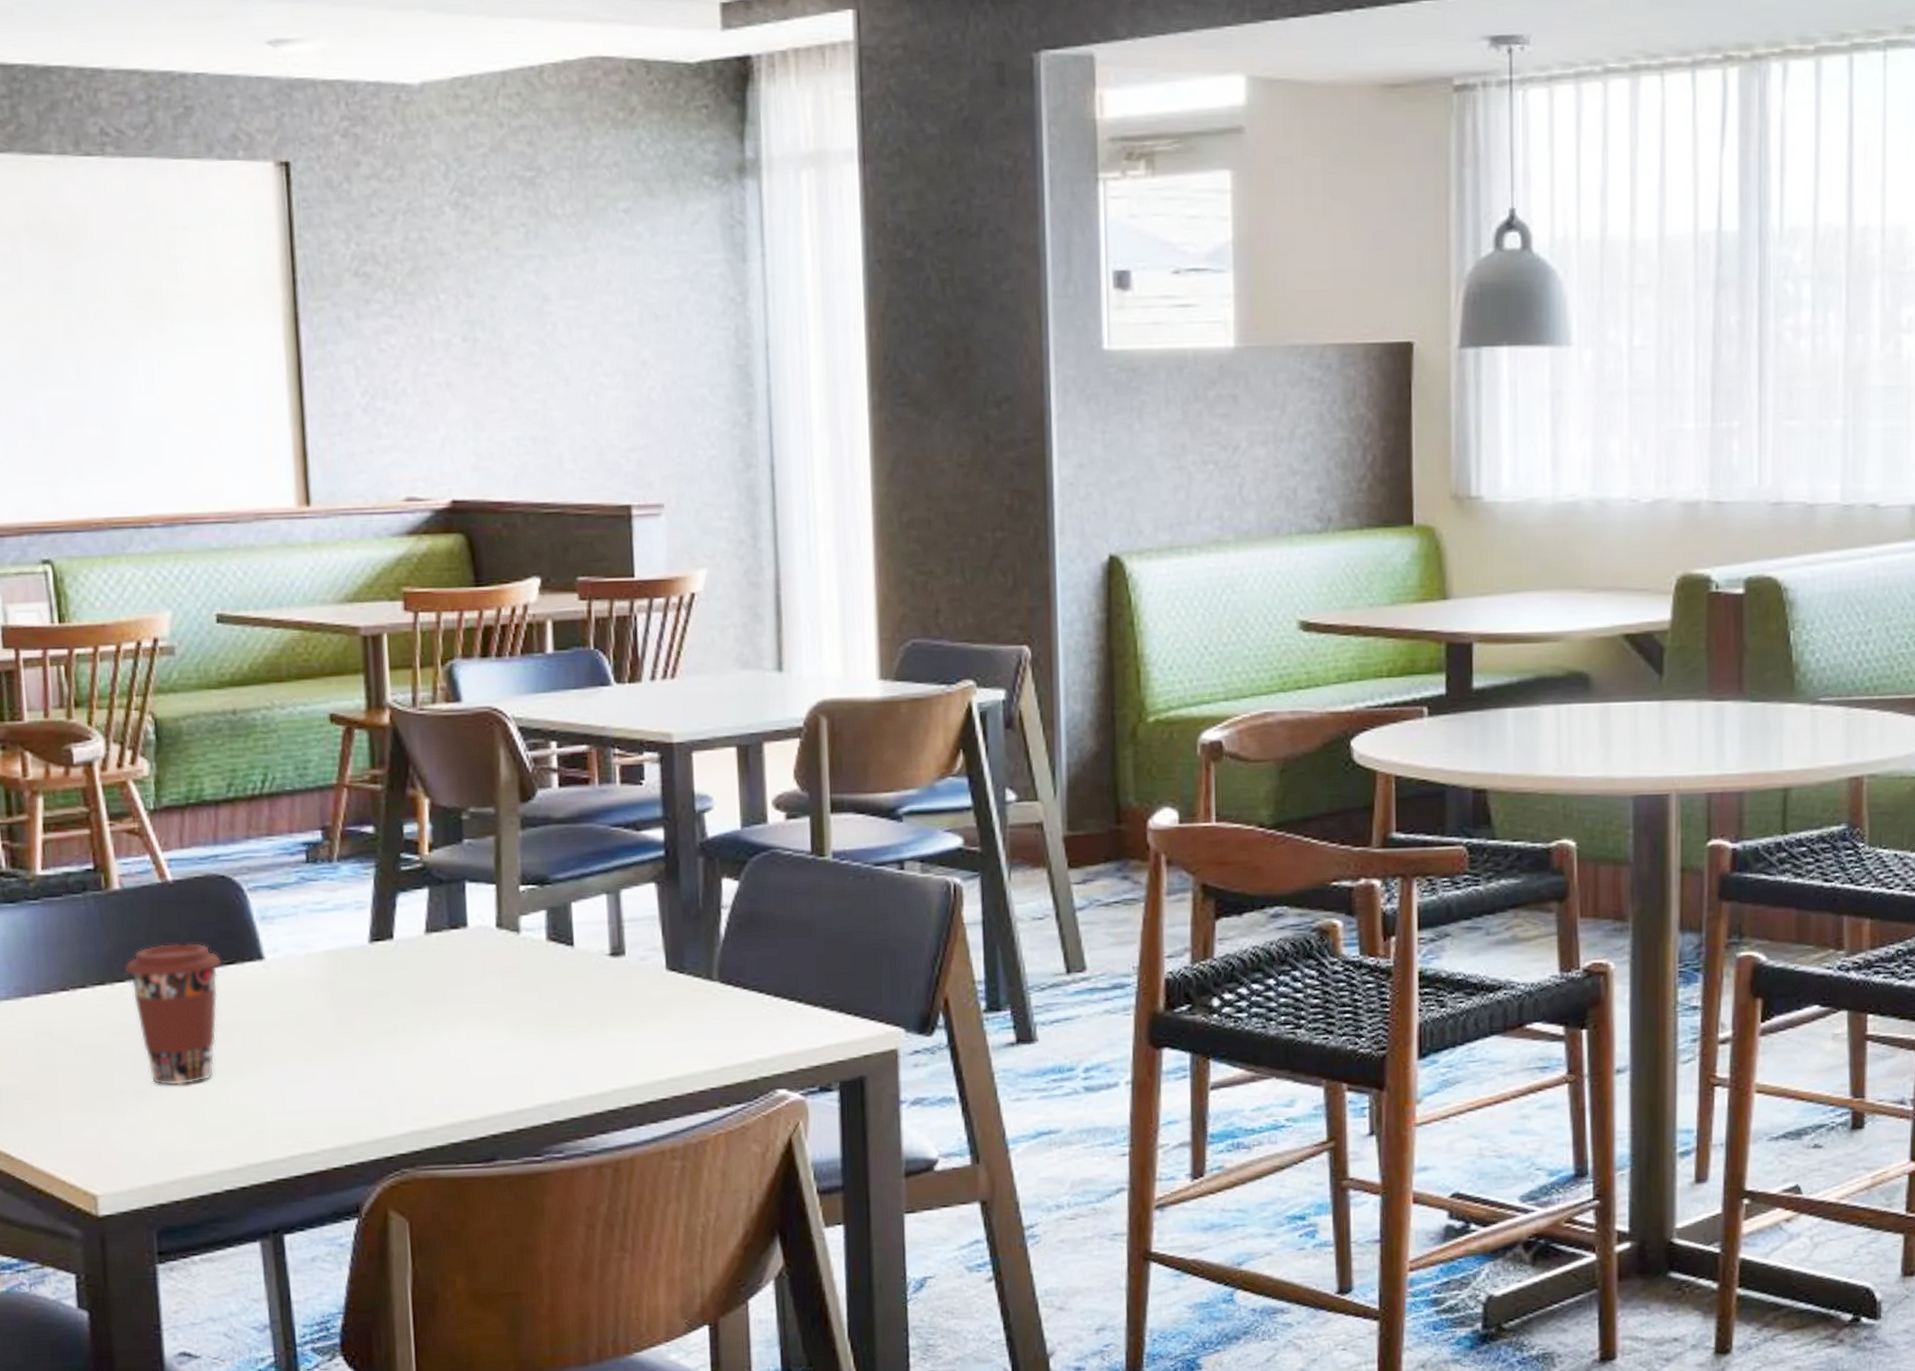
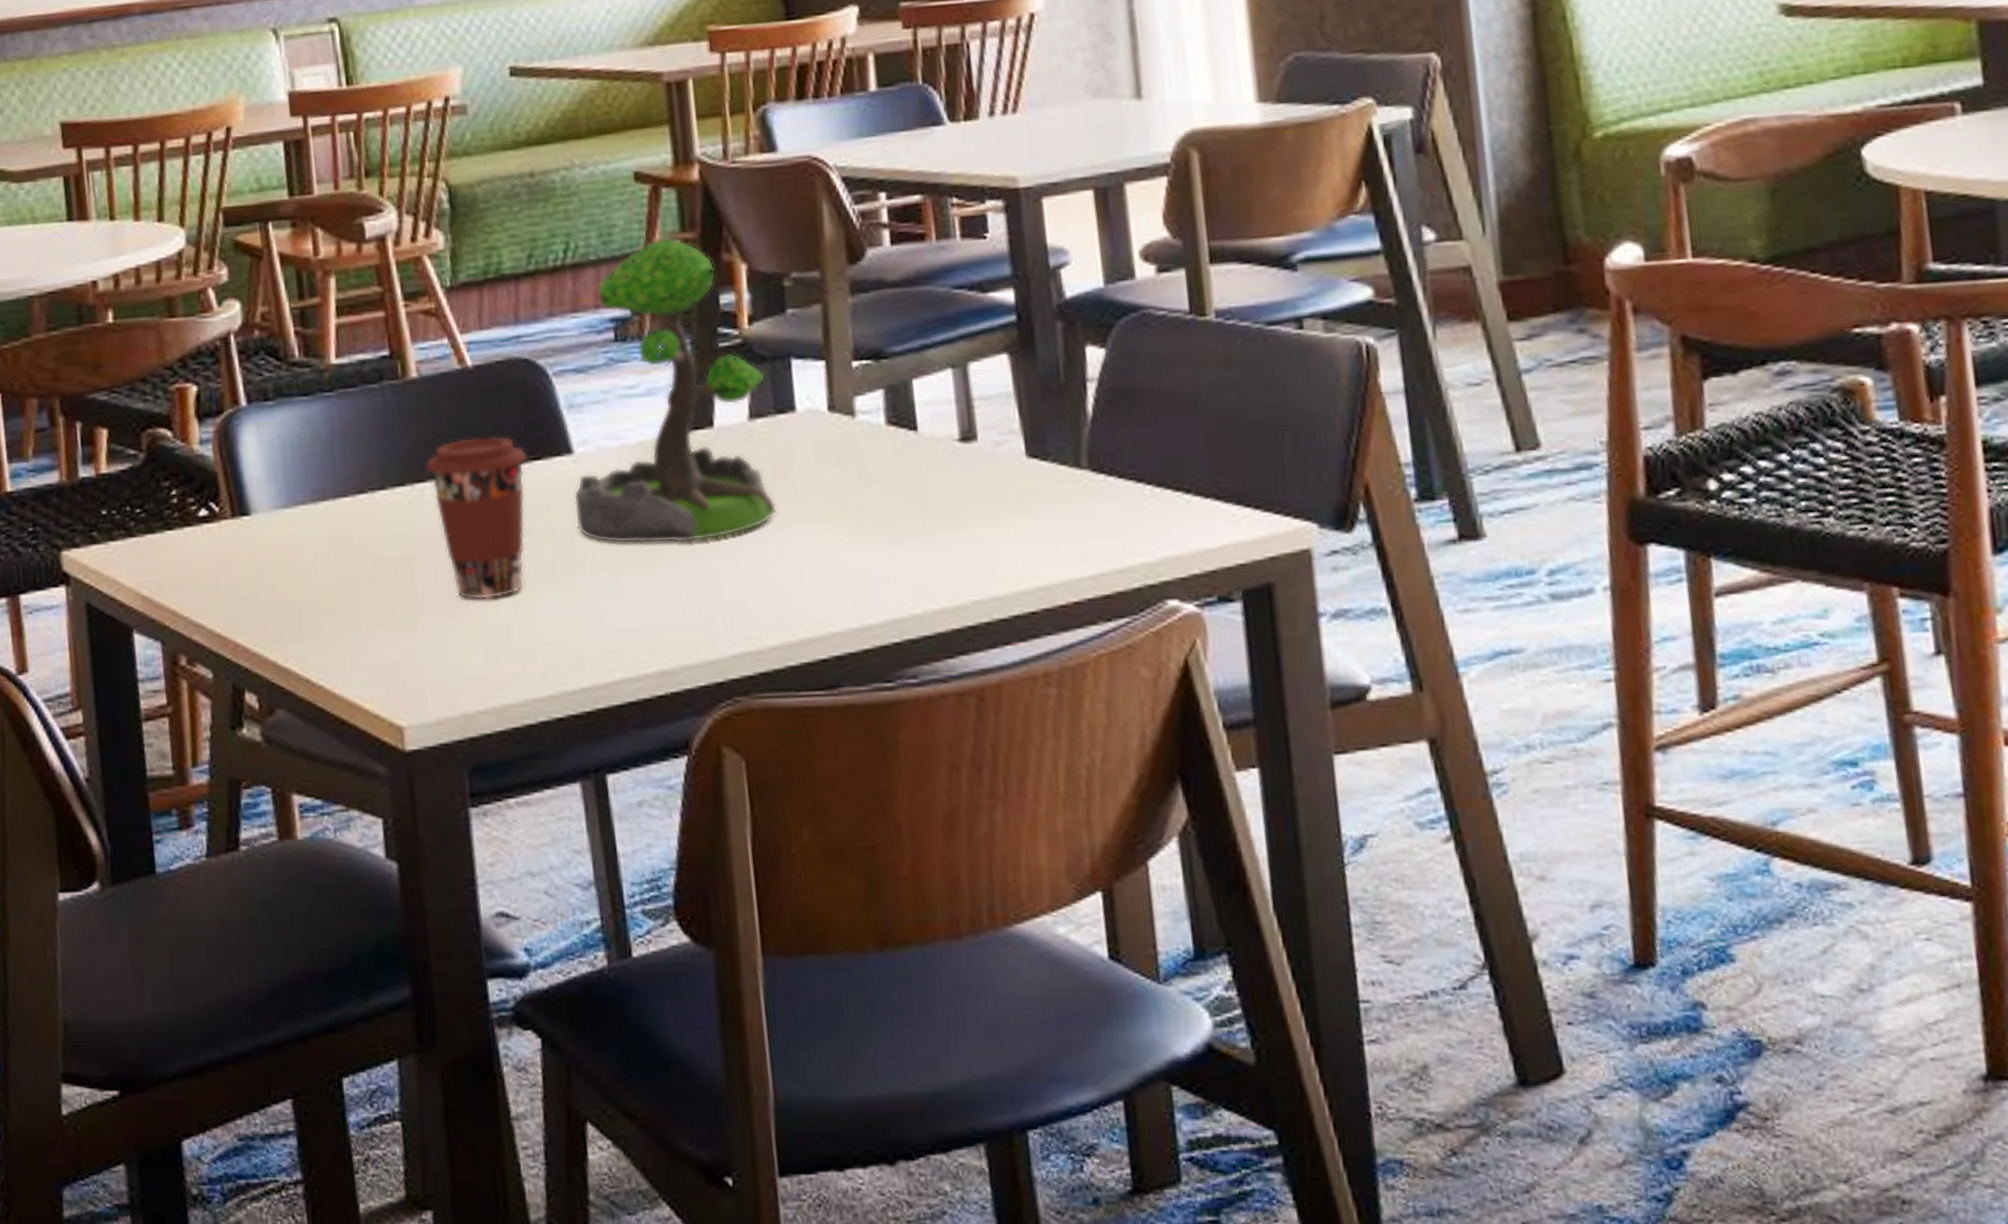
plant: none [263,773,447,1039] -> present [574,238,777,544]

